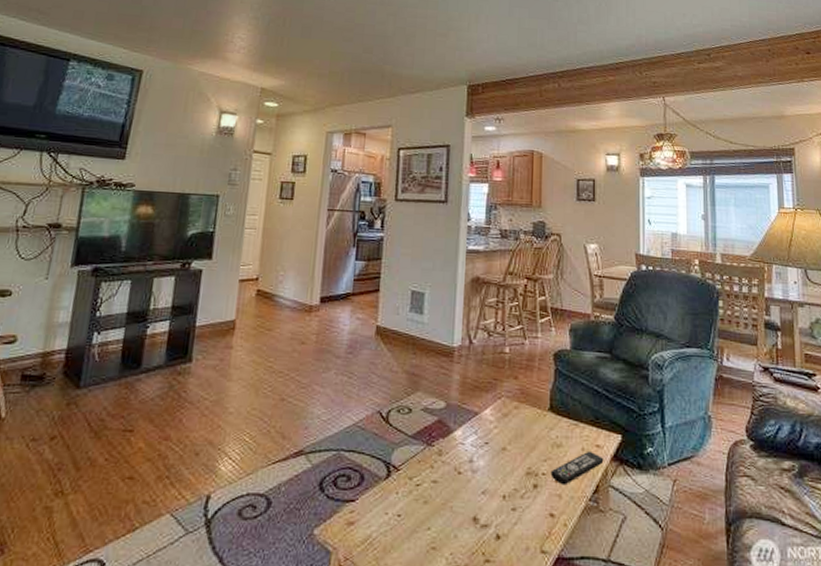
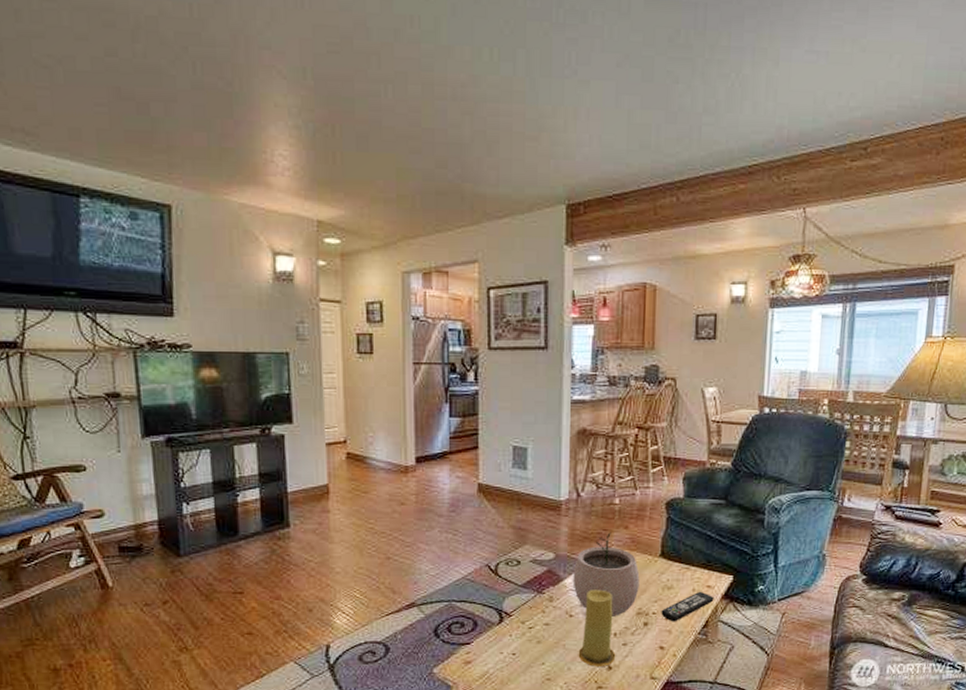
plant pot: none [462,382,529,476] -> present [572,532,640,616]
candle: none [465,444,505,535] -> present [578,589,616,667]

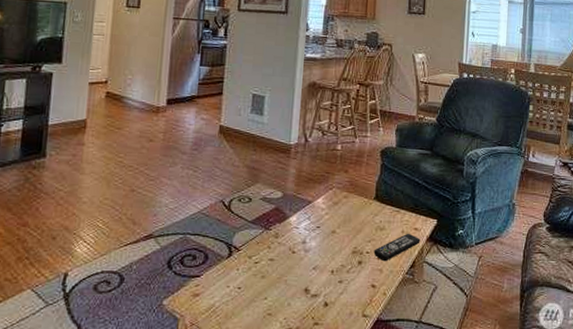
plant pot: present [572,532,640,616] -> none [297,175,356,254]
candle: present [578,589,616,667] -> none [298,228,332,303]

